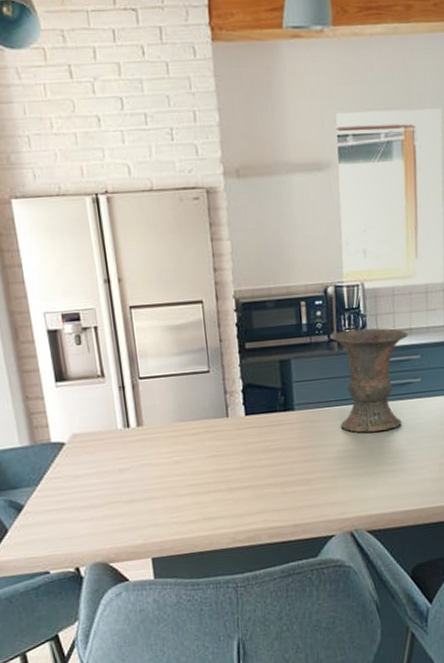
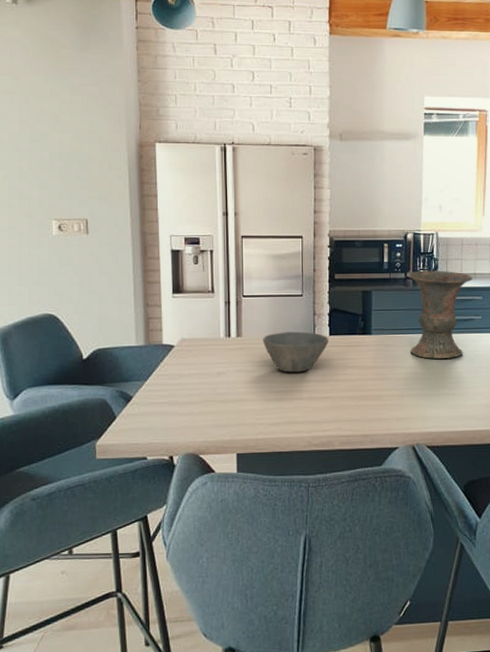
bowl: none [167,413,245,463] -> present [262,331,329,373]

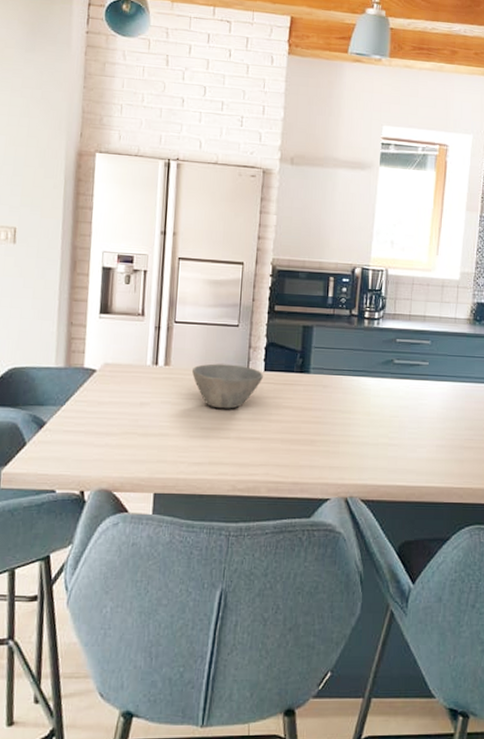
vase: present [408,270,473,359] -> none [350,308,422,405]

